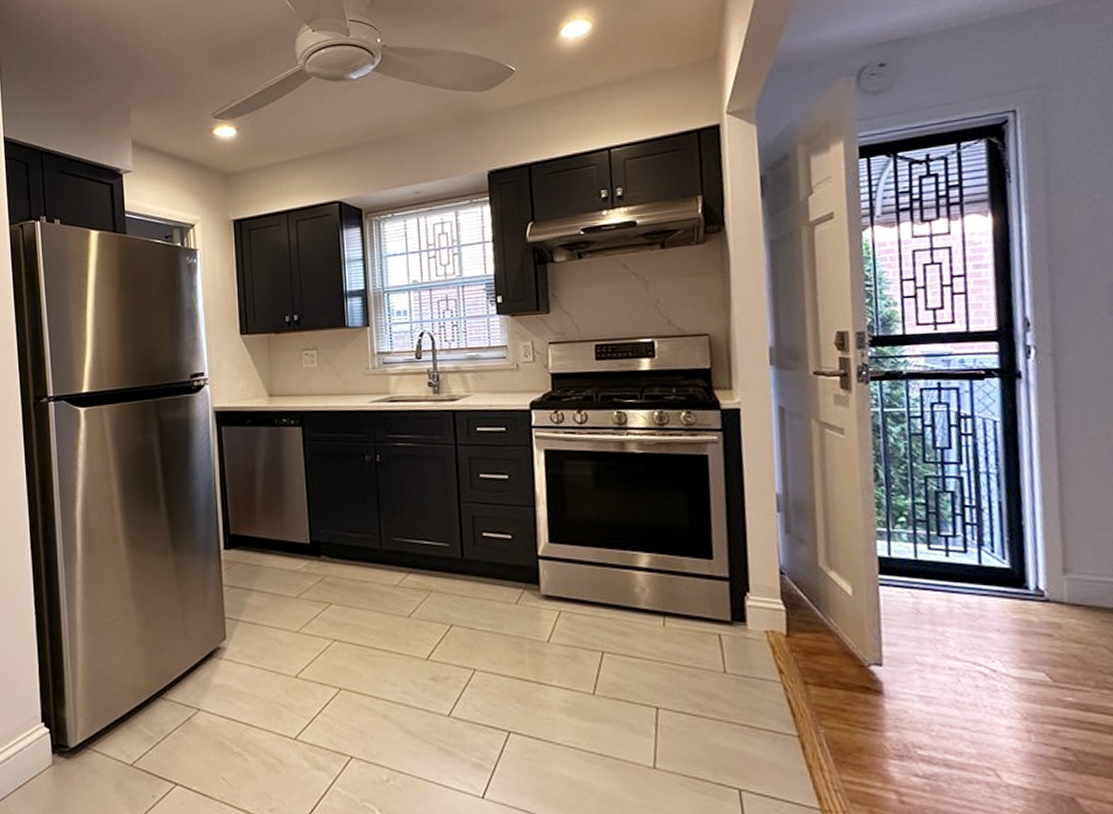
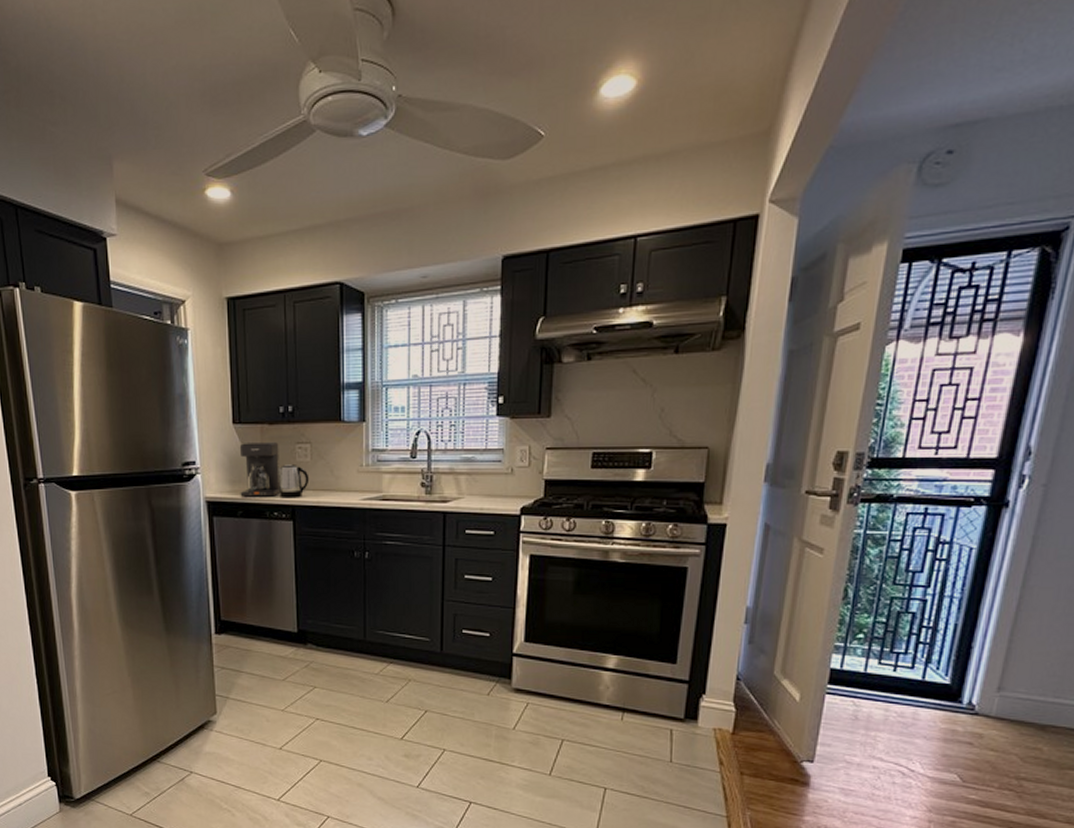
coffee maker: none [247,350,289,406] -> present [239,442,281,497]
kettle: none [285,369,317,405] -> present [278,463,310,498]

